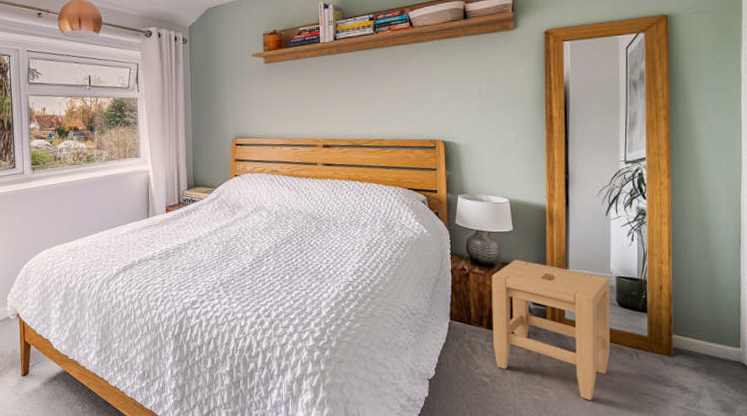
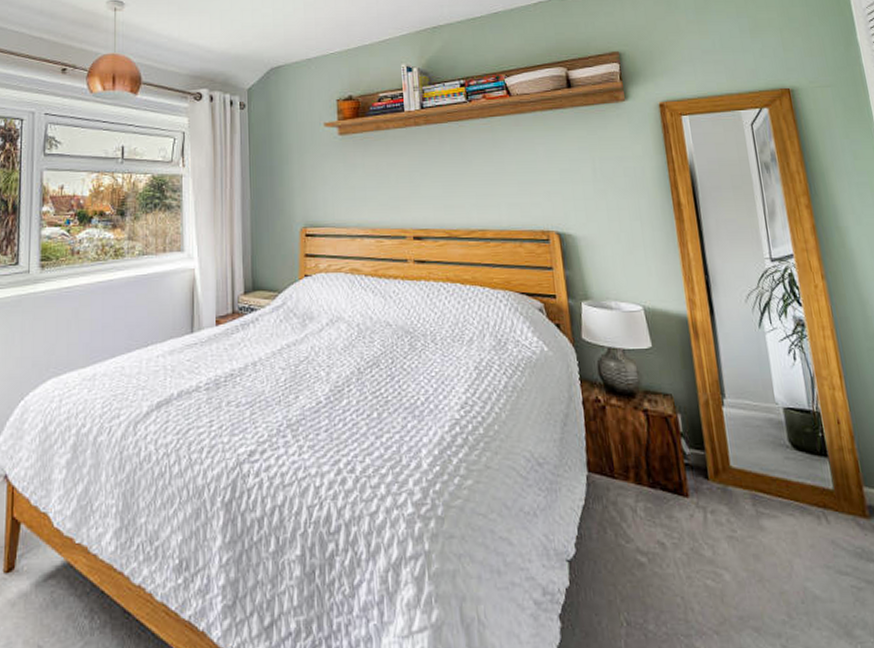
stool: present [491,260,611,400] -> none [633,386,793,586]

